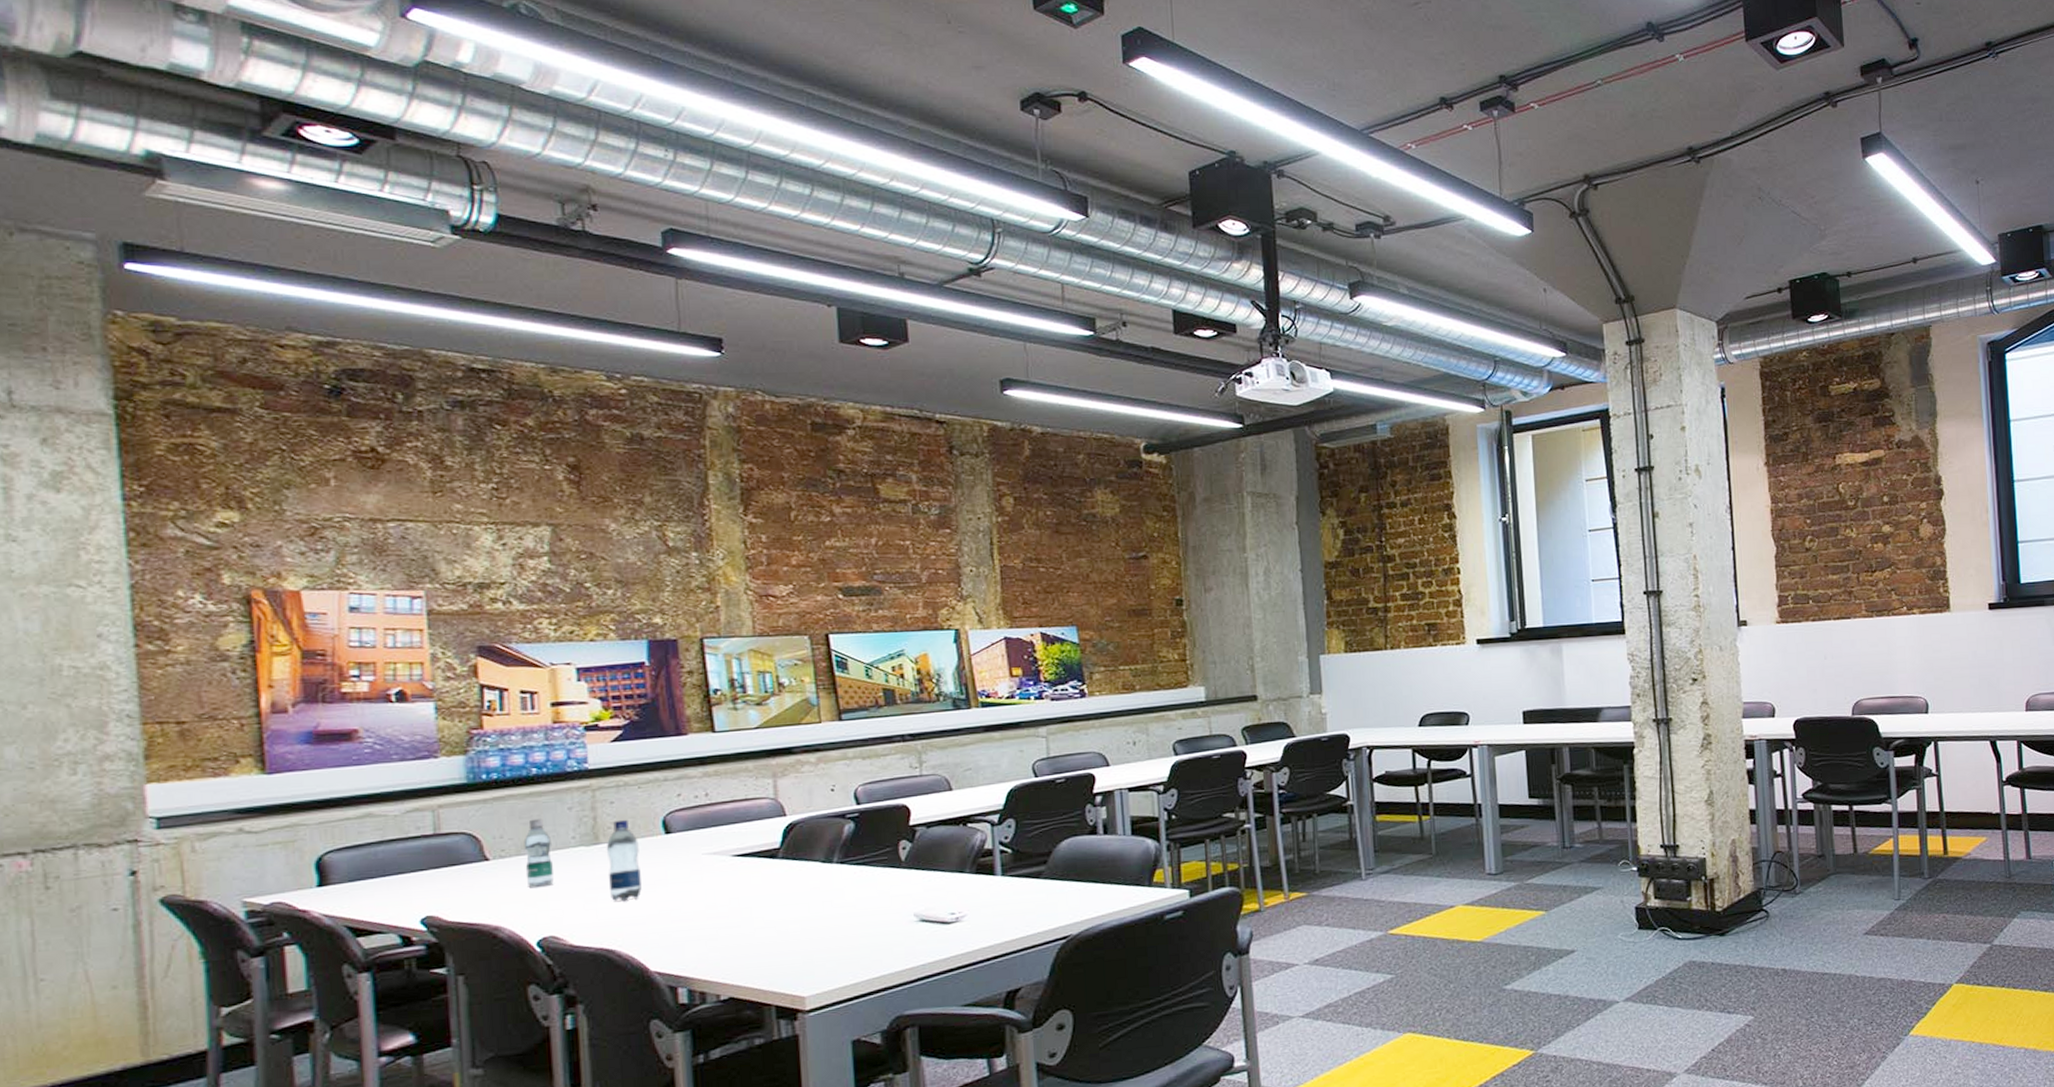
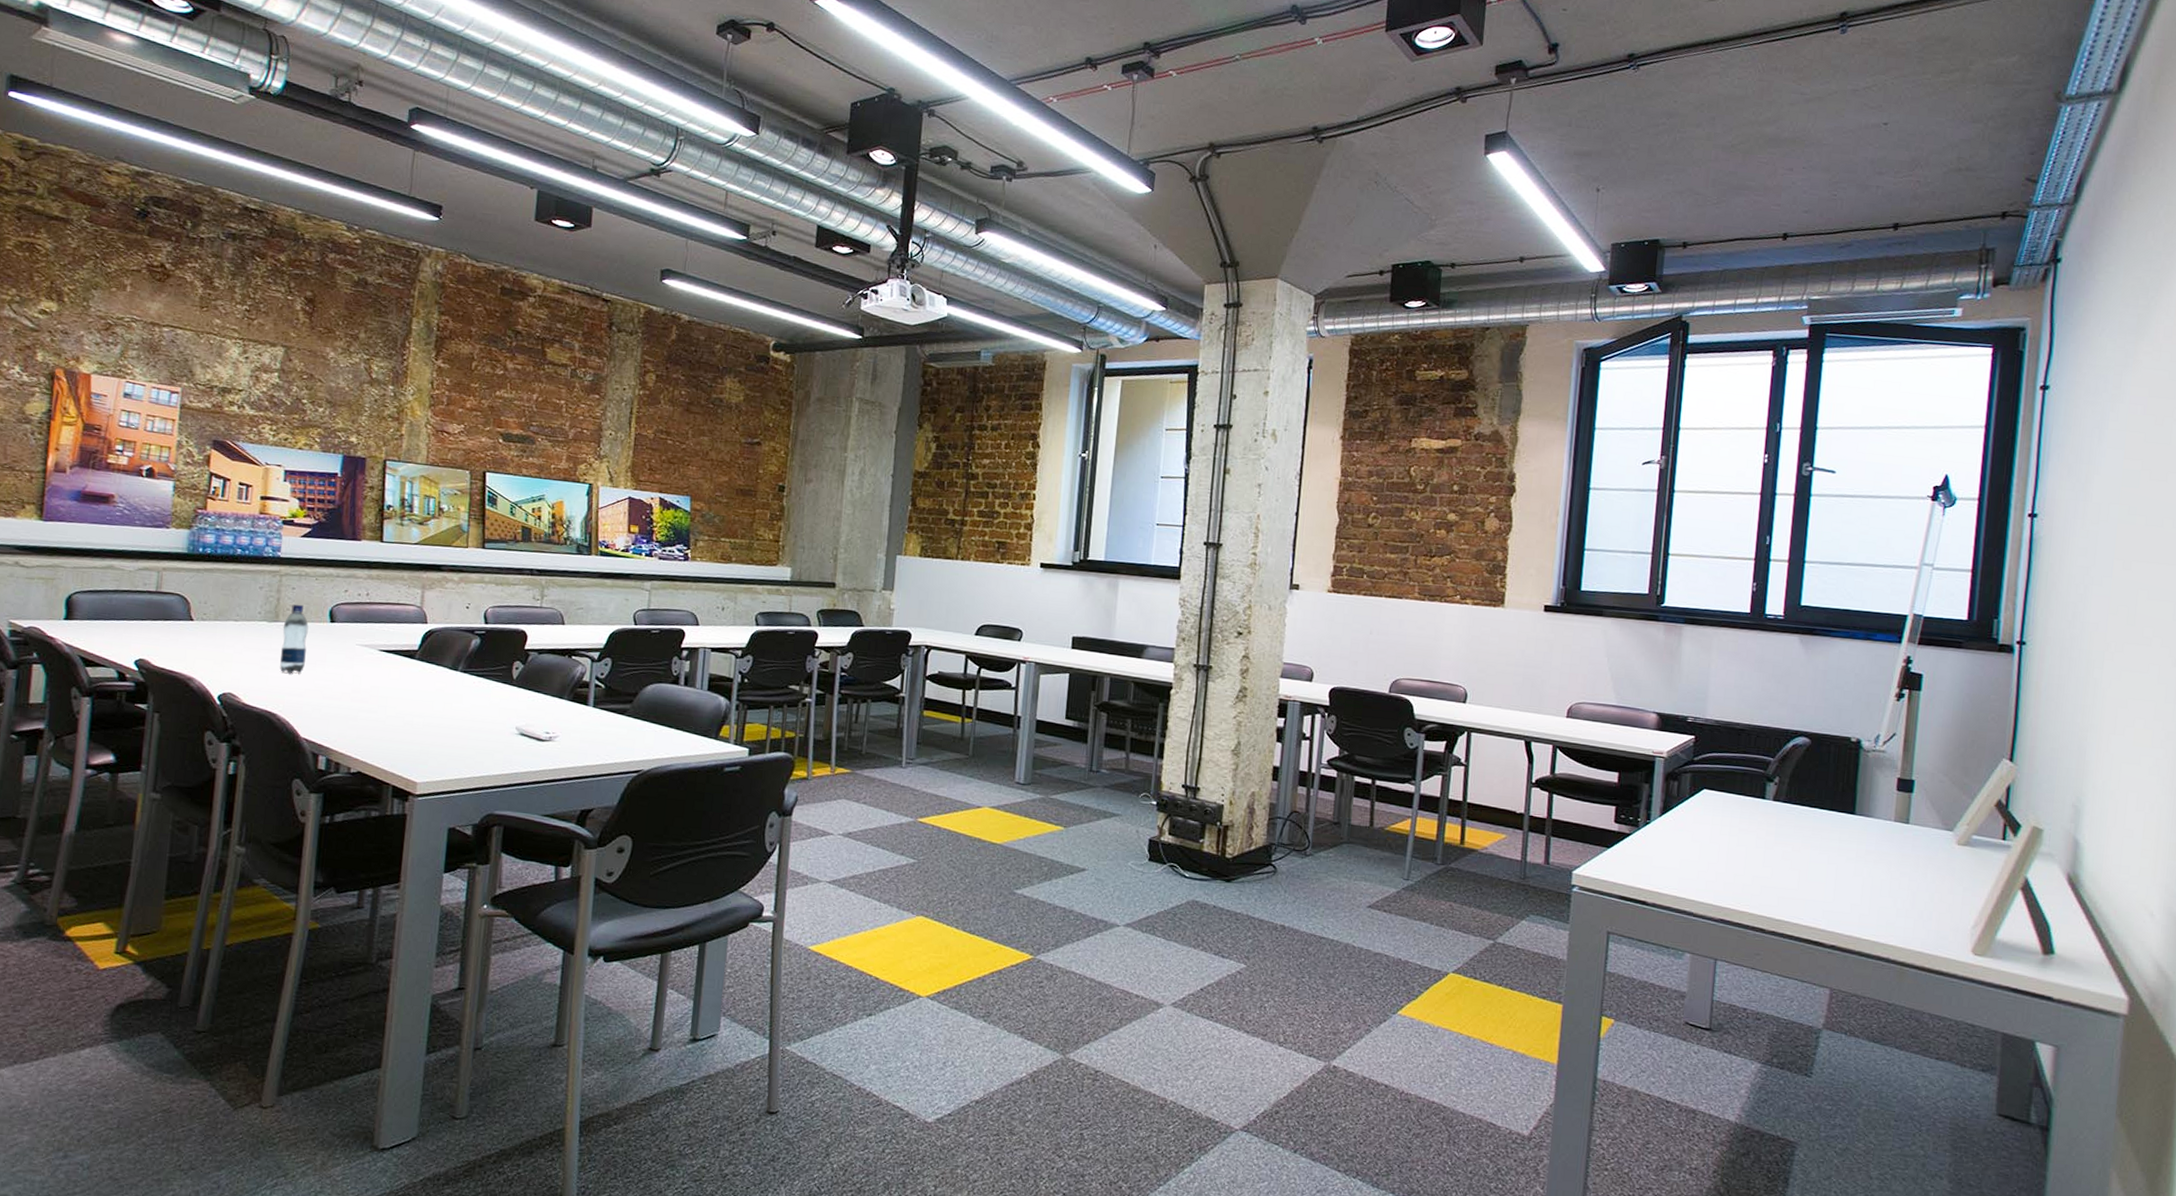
bottle: present [523,818,555,889] -> none [218,591,242,651]

